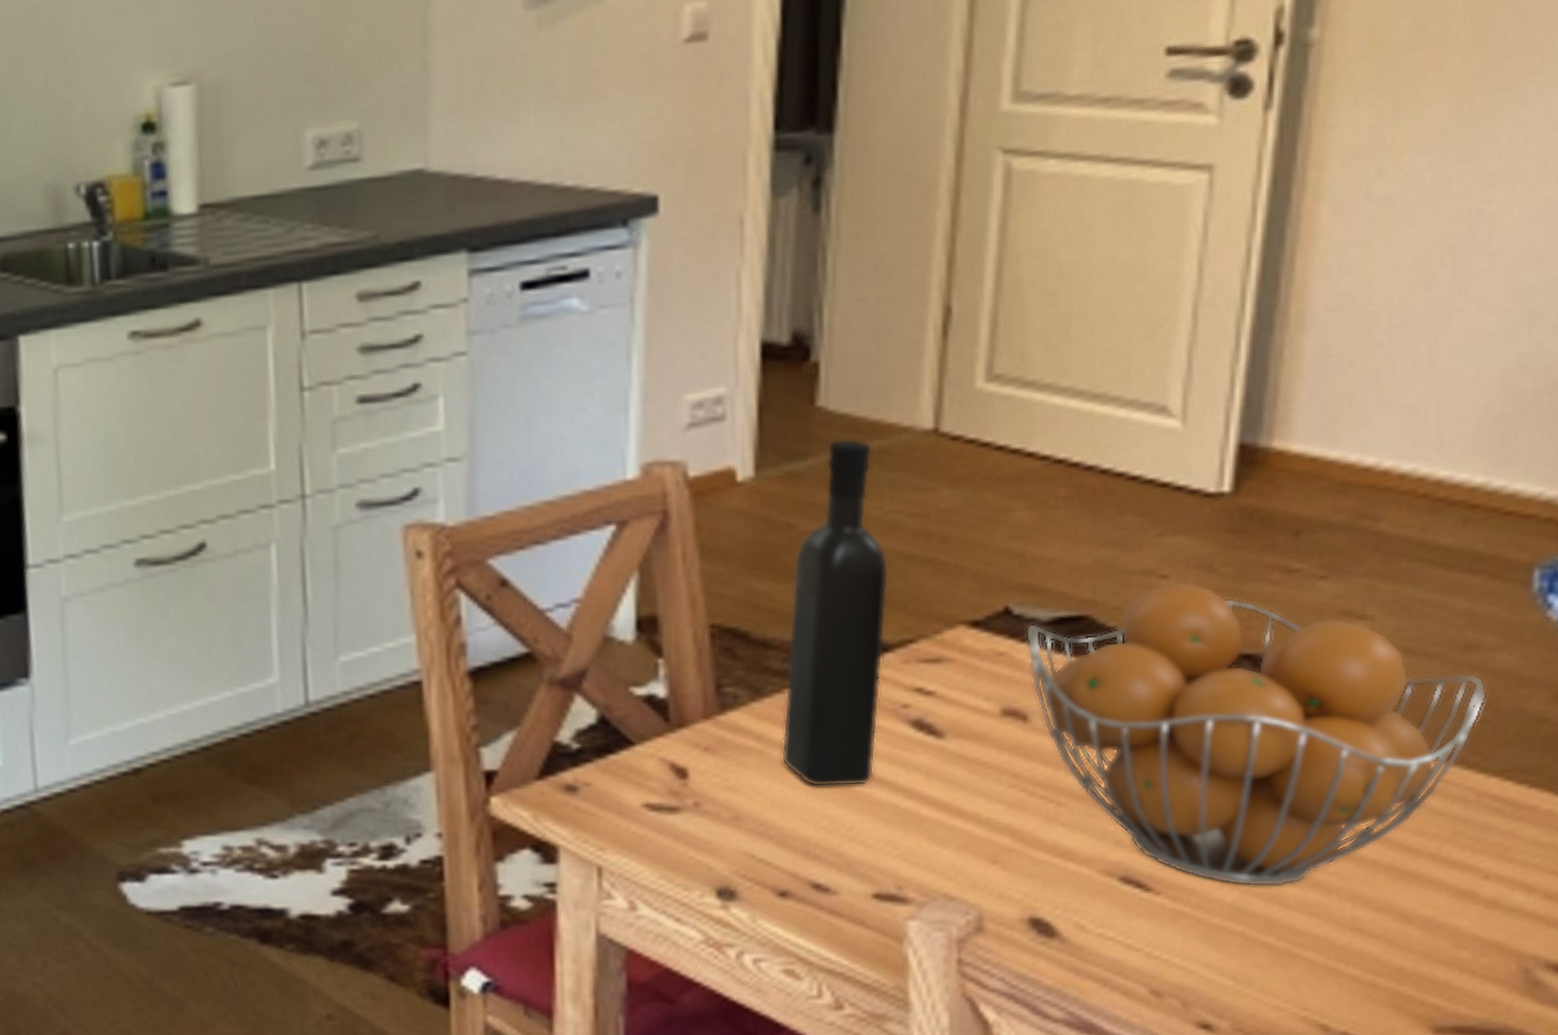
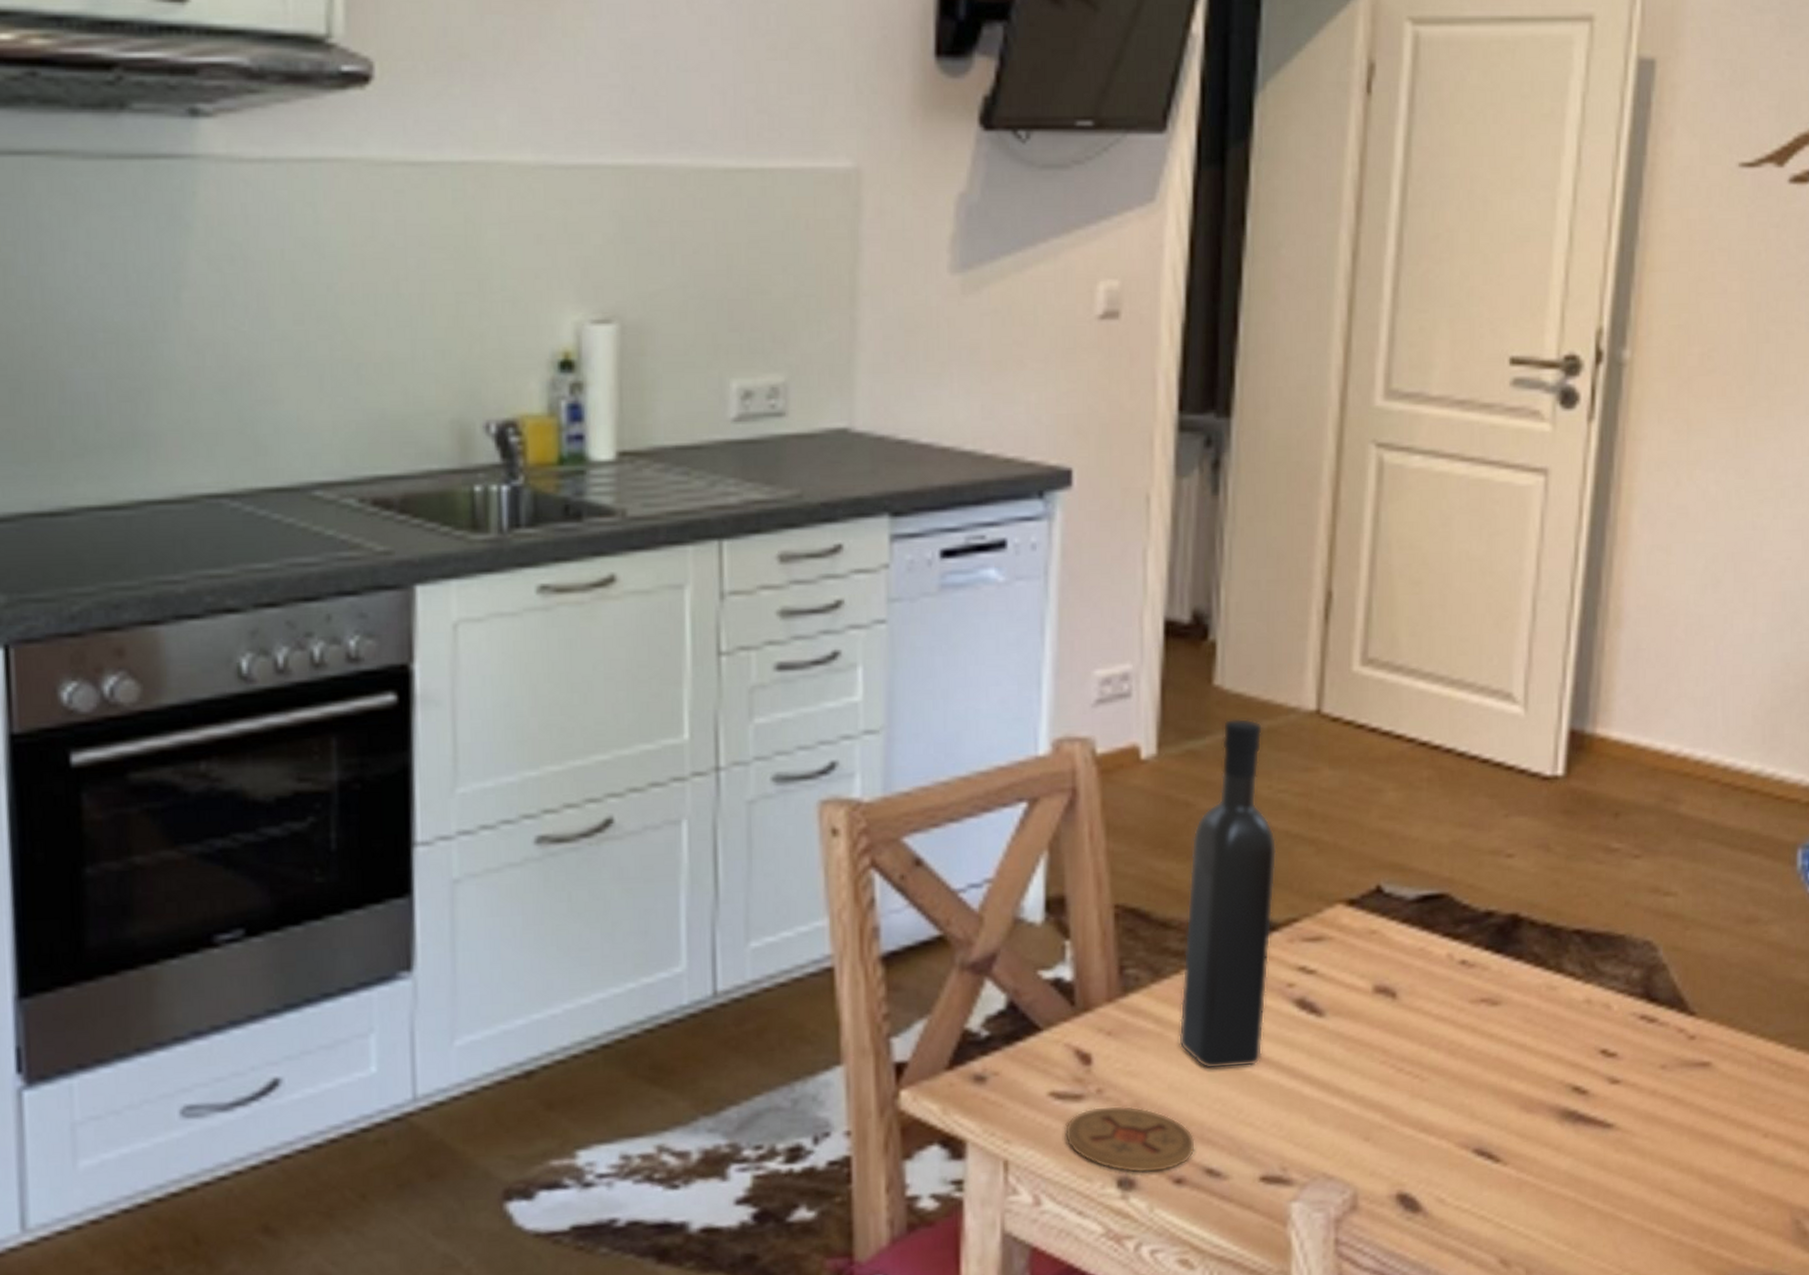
coaster: none [660,818,801,885] -> present [1064,1105,1195,1173]
fruit basket: present [1025,581,1487,887] -> none [1394,860,1764,1154]

